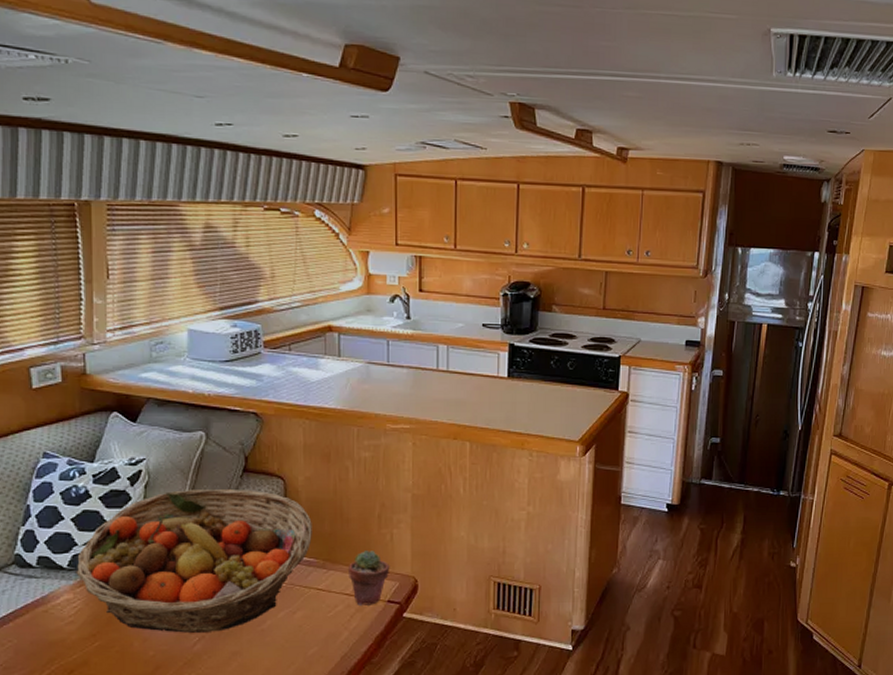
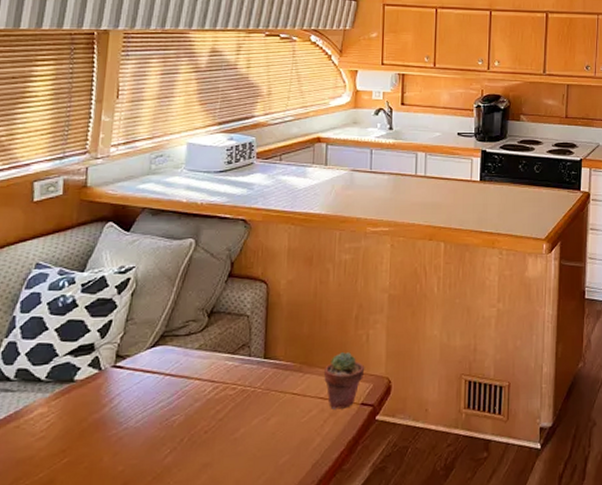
fruit basket: present [76,488,312,633] -> none [53,294,291,445]

